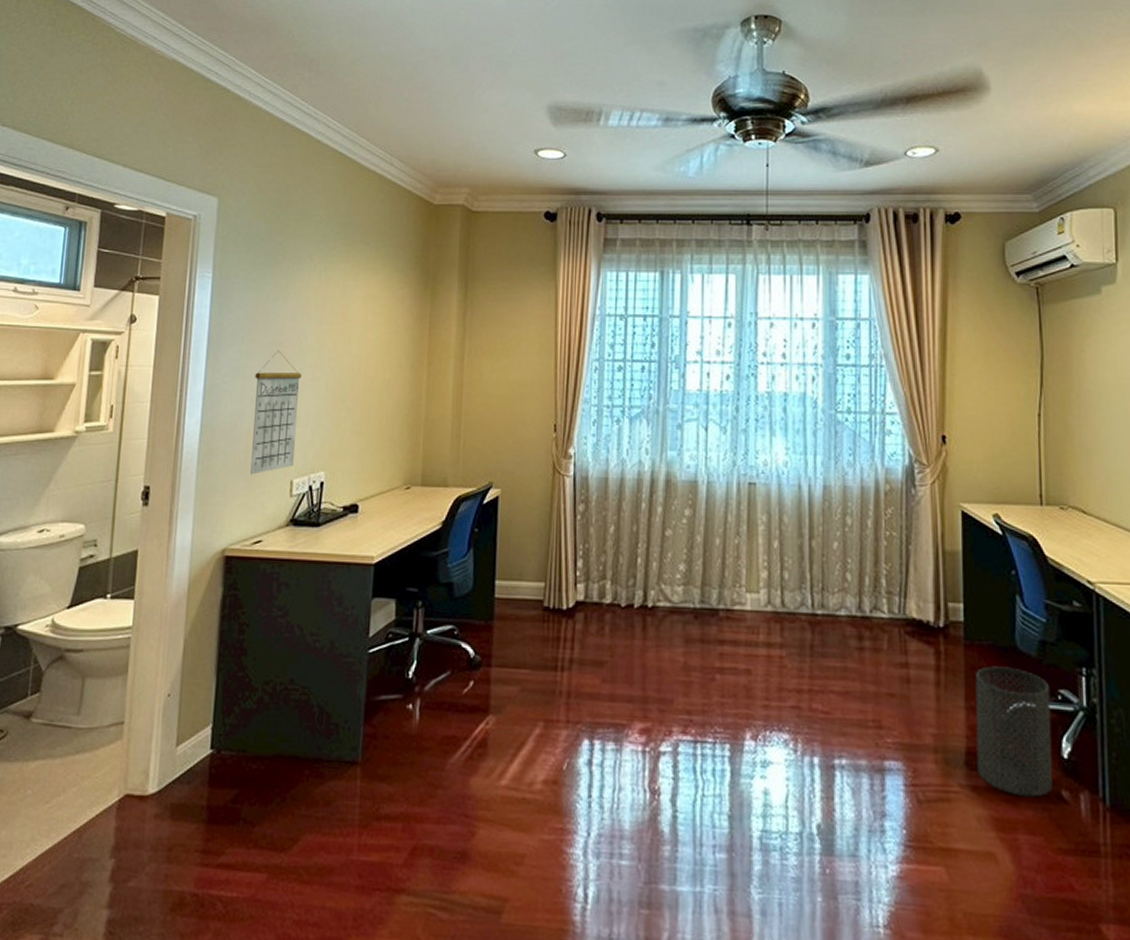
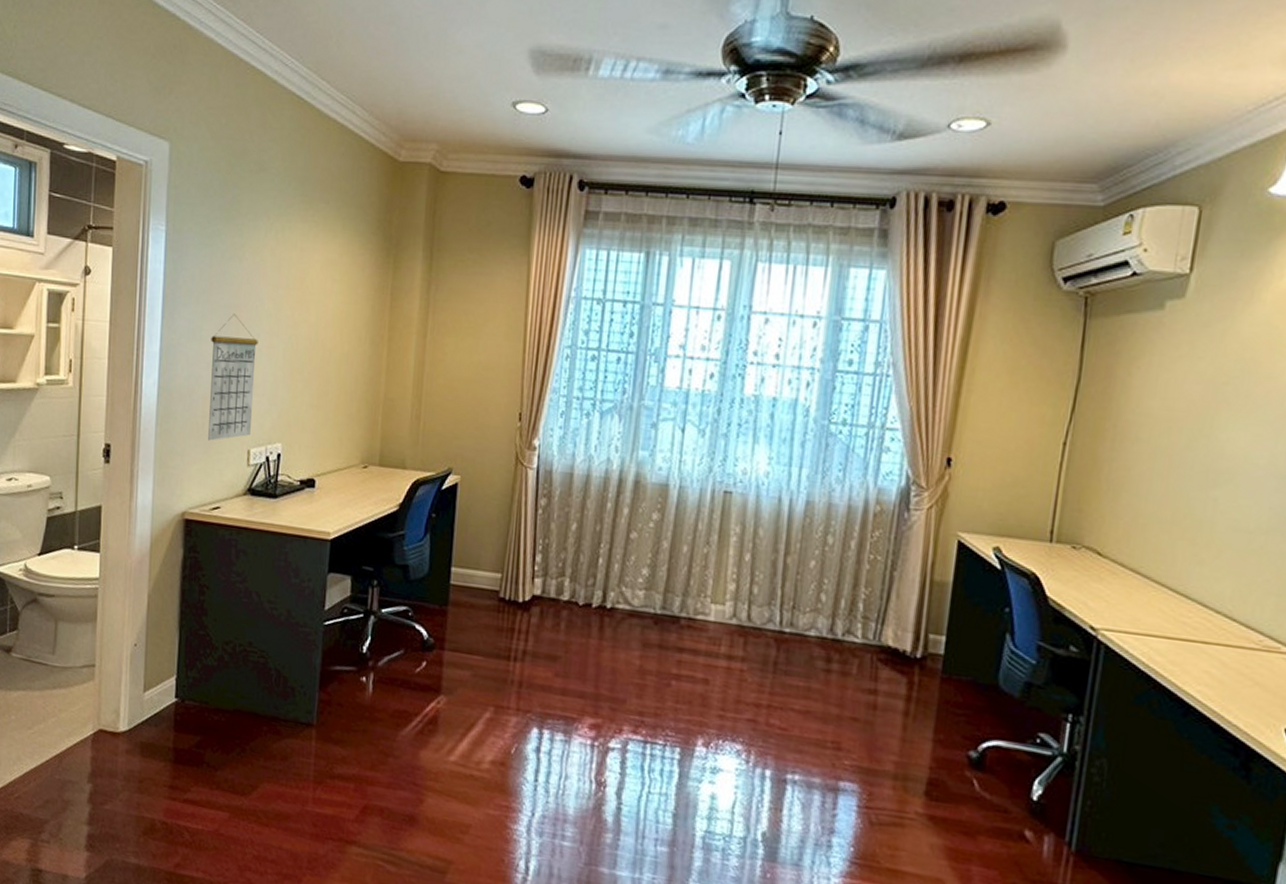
trash can: present [975,666,1054,797] -> none [937,702,1030,833]

